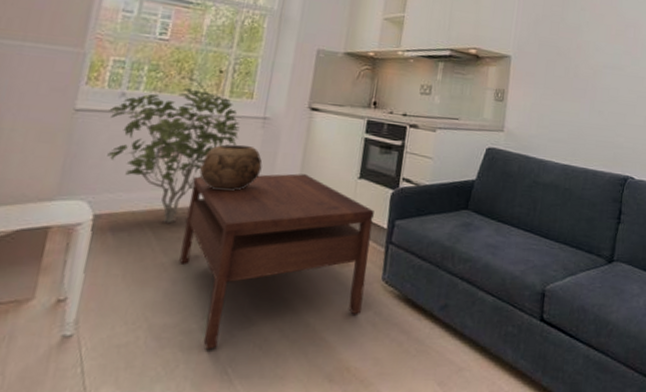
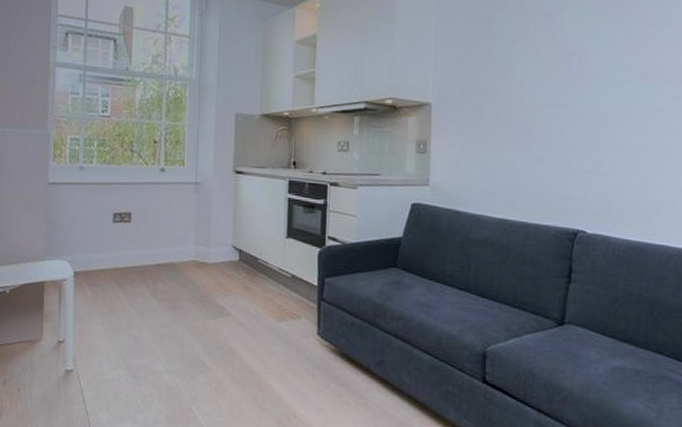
shrub: present [107,88,240,224] -> none [73,159,177,280]
coffee table: present [179,173,374,350] -> none [143,234,304,389]
decorative bowl: present [199,144,263,191] -> none [148,208,199,251]

